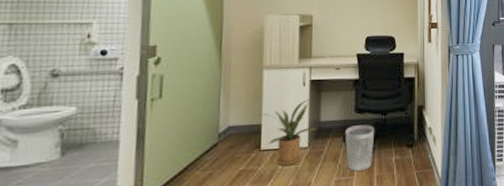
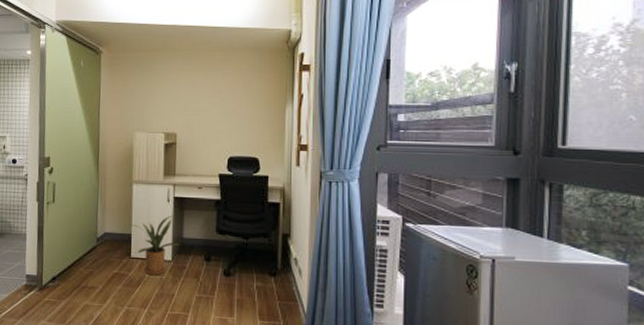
wastebasket: present [346,125,375,171] -> none [207,246,236,291]

